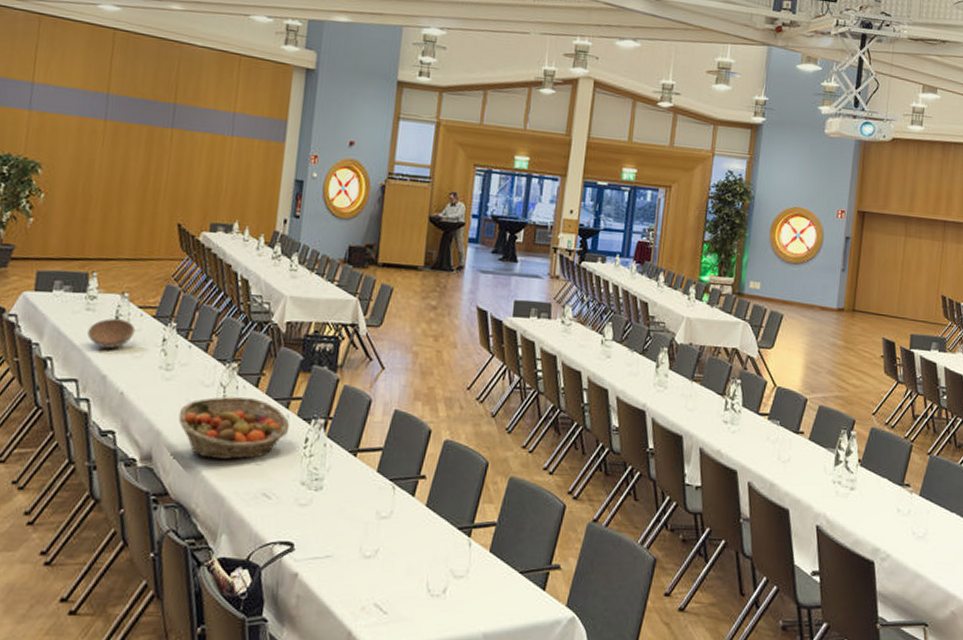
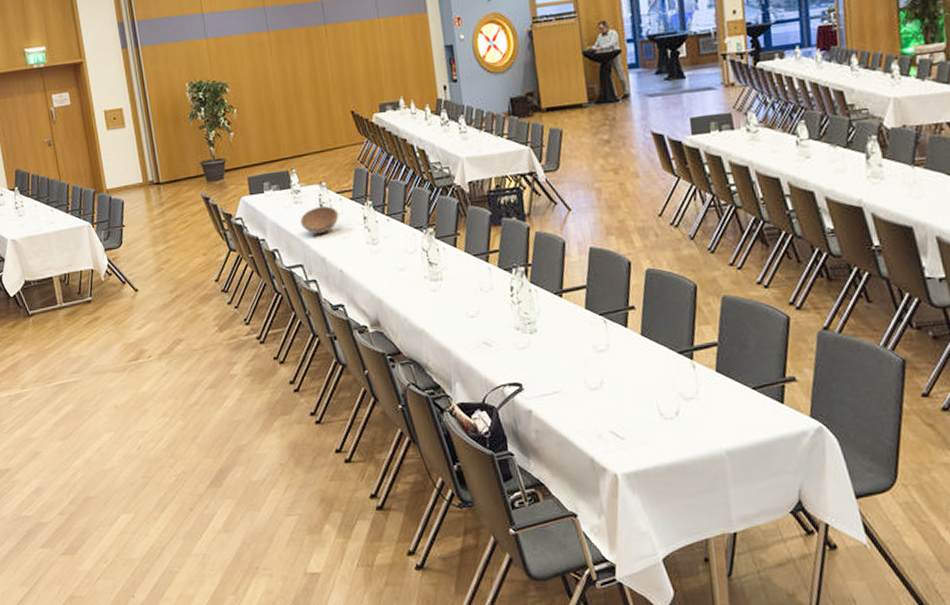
fruit basket: present [178,396,290,460] -> none [393,257,494,317]

